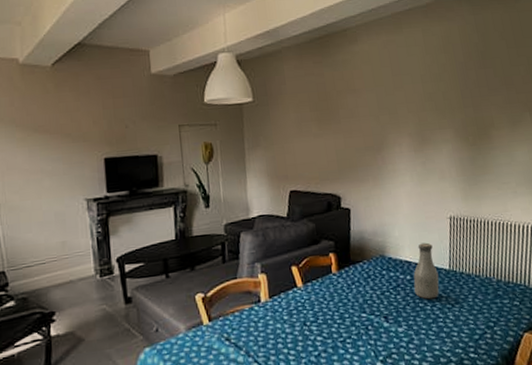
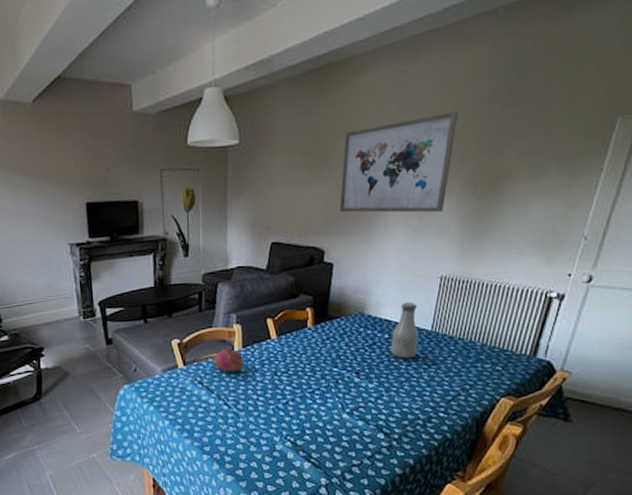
fruit: none [240,300,273,326] -> present [213,349,245,372]
wall art: none [348,73,443,161] -> present [339,111,459,213]

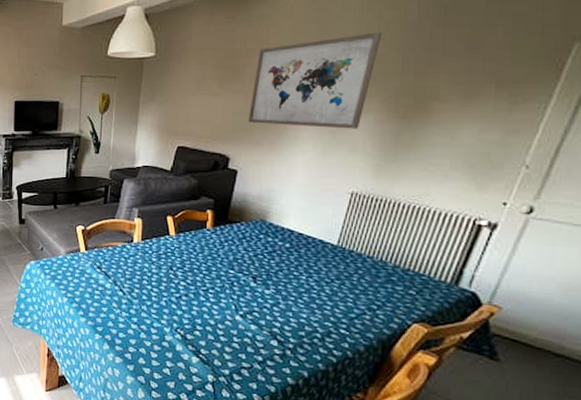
fruit: present [213,349,245,372] -> none [113,240,142,262]
bottle: present [391,302,419,359] -> none [291,214,323,271]

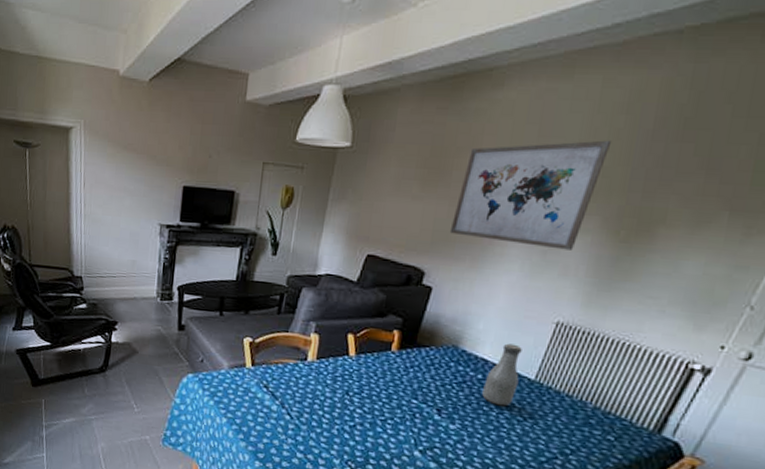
bottle: none [291,214,323,271] -> present [482,343,522,406]

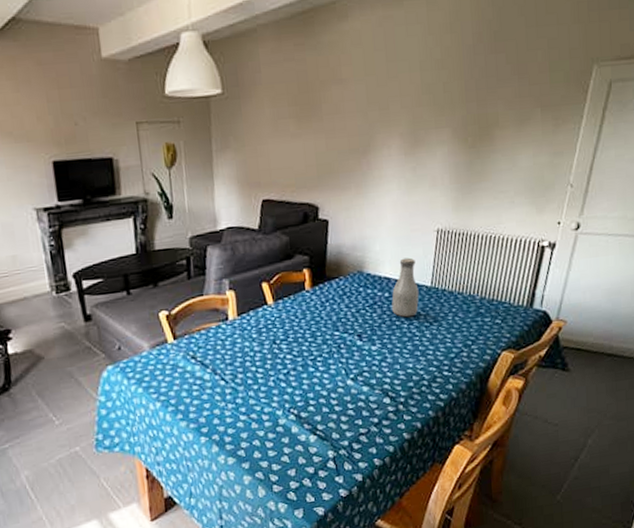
wall art: present [449,140,612,250] -> none [331,58,445,166]

